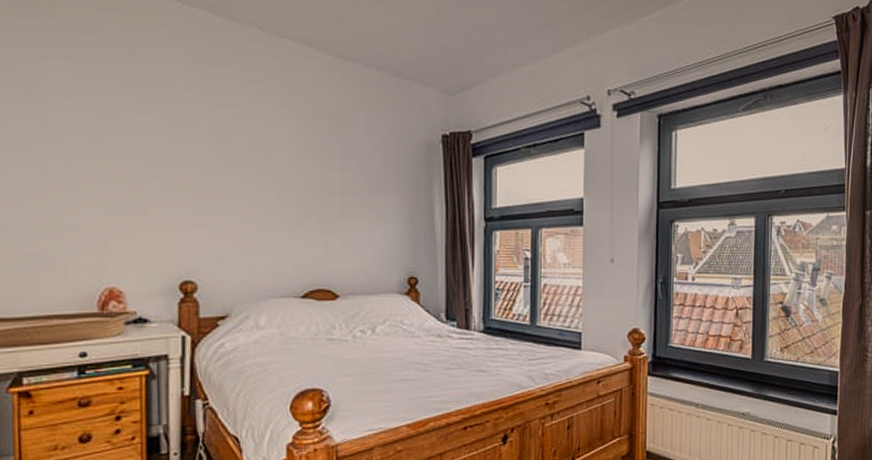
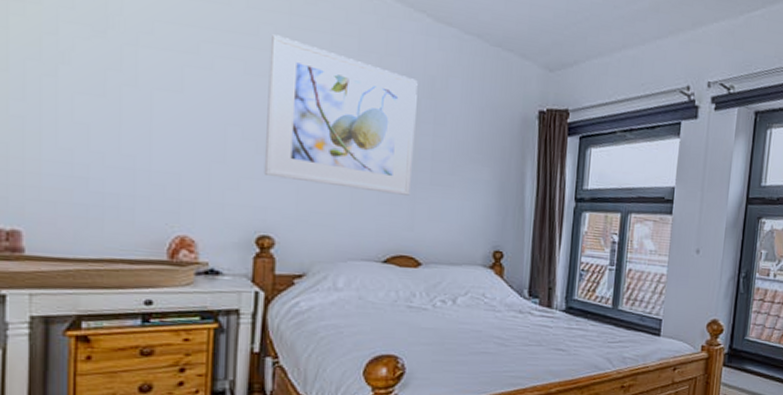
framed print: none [181,86,324,230] -> present [263,34,418,196]

